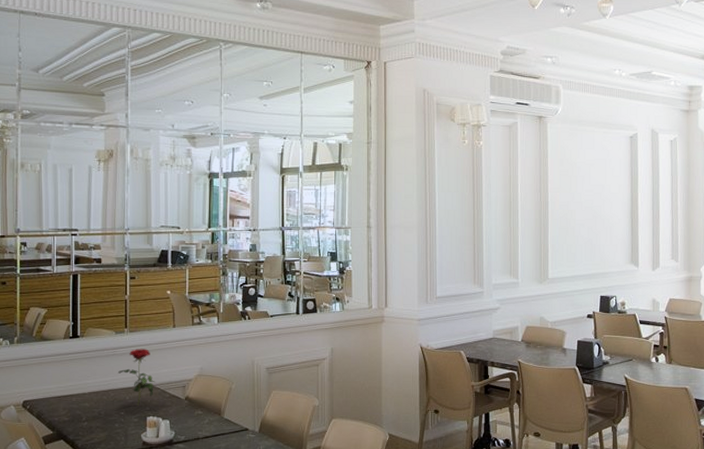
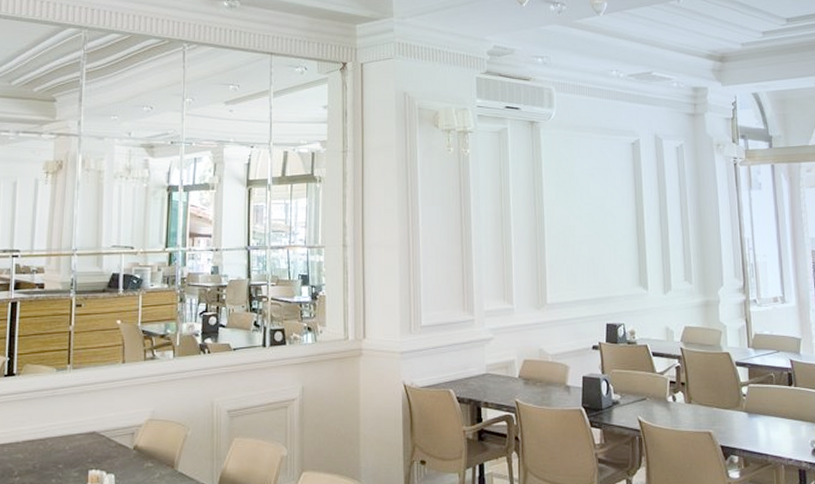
flower: present [117,349,155,406] -> none [57,388,100,457]

